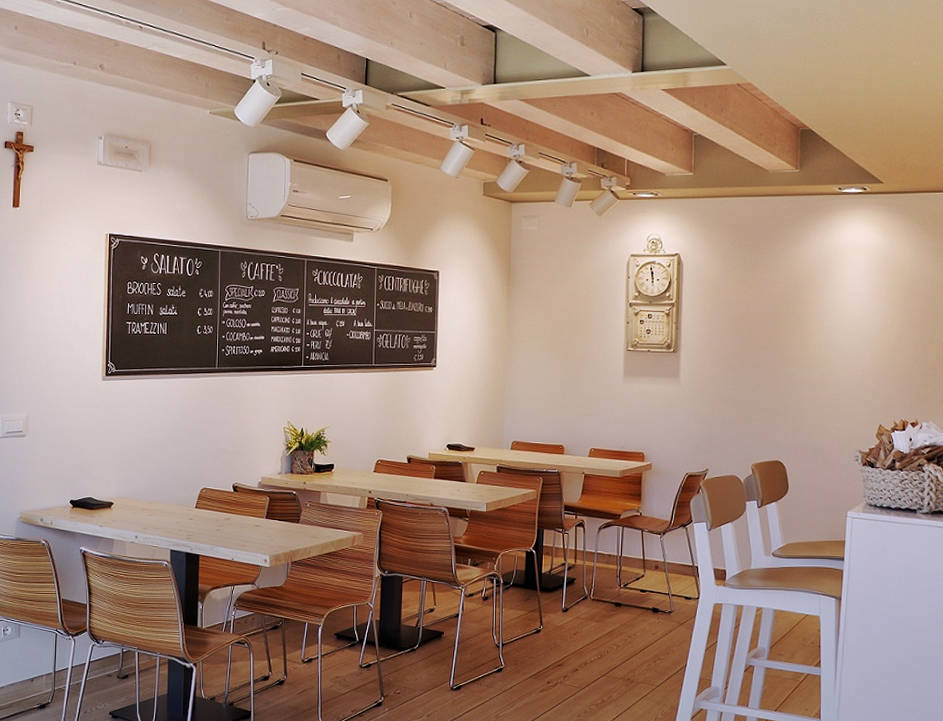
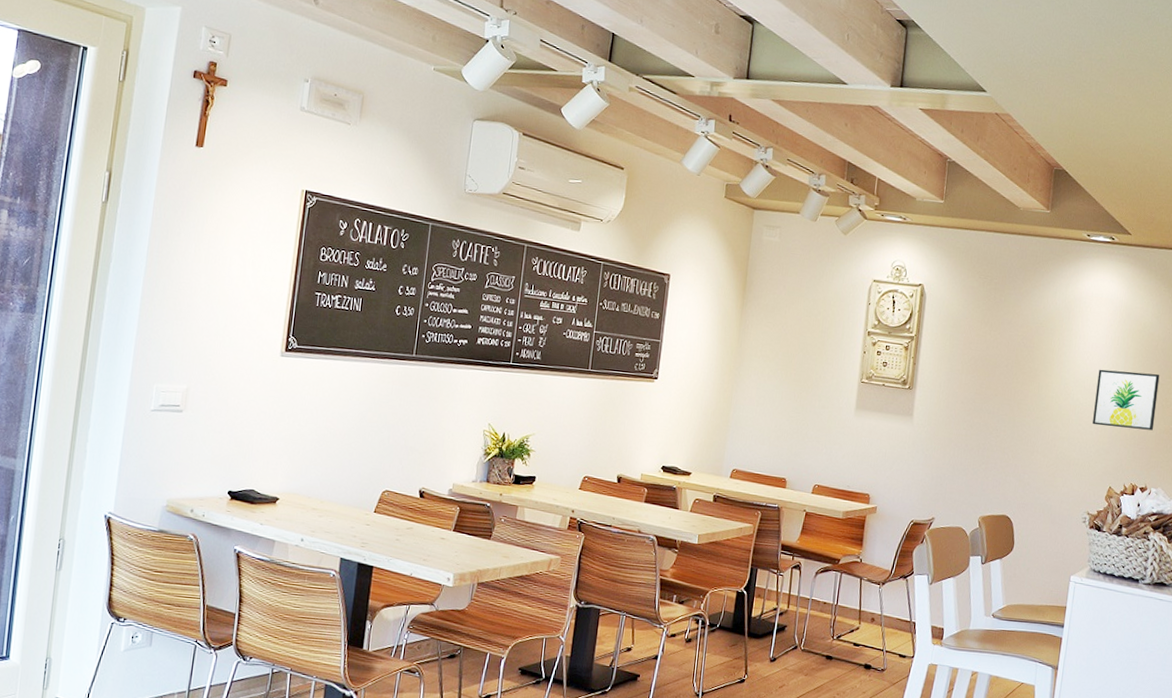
wall art: none [858,313,923,368] -> present [1092,369,1160,431]

